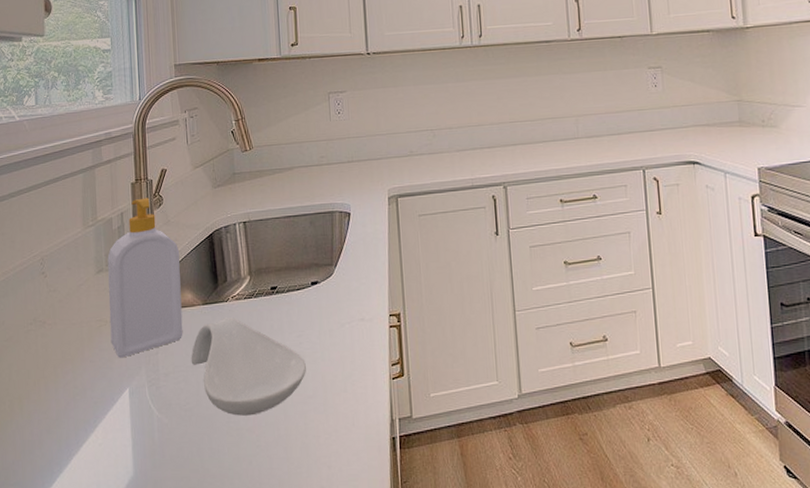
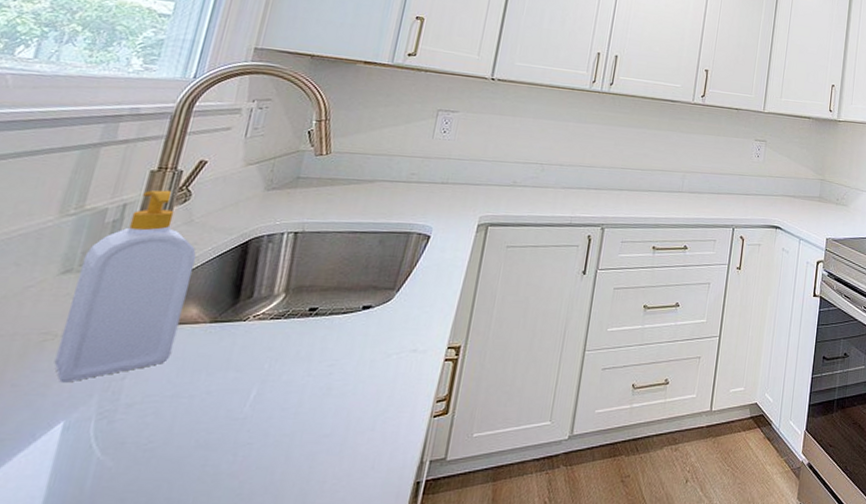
spoon rest: present [191,317,306,416] -> none [171,340,331,458]

